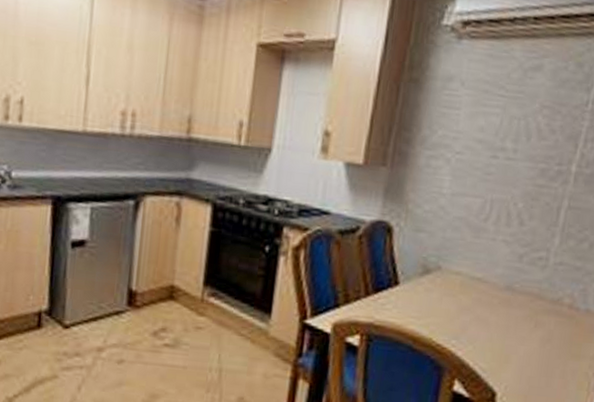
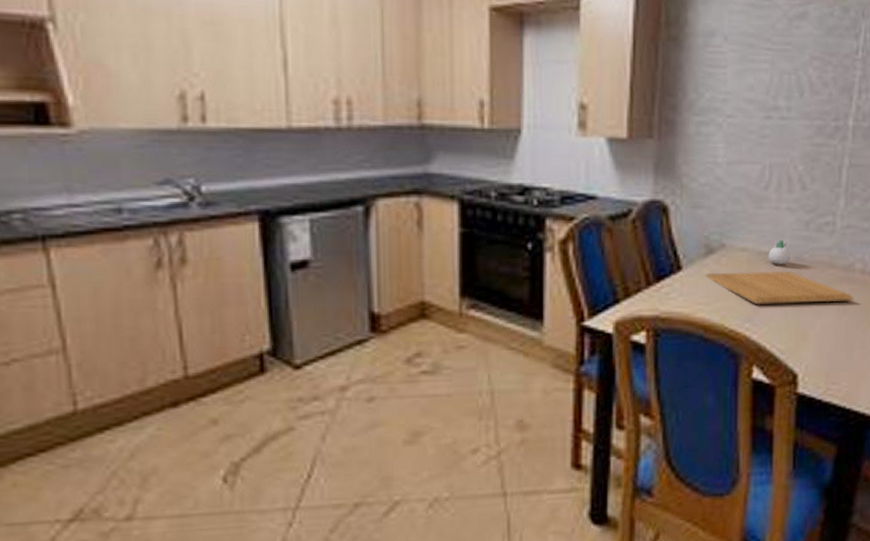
chopping board: none [419,290,559,333] -> present [704,270,854,305]
succulent planter: none [480,268,502,292] -> present [768,239,791,265]

